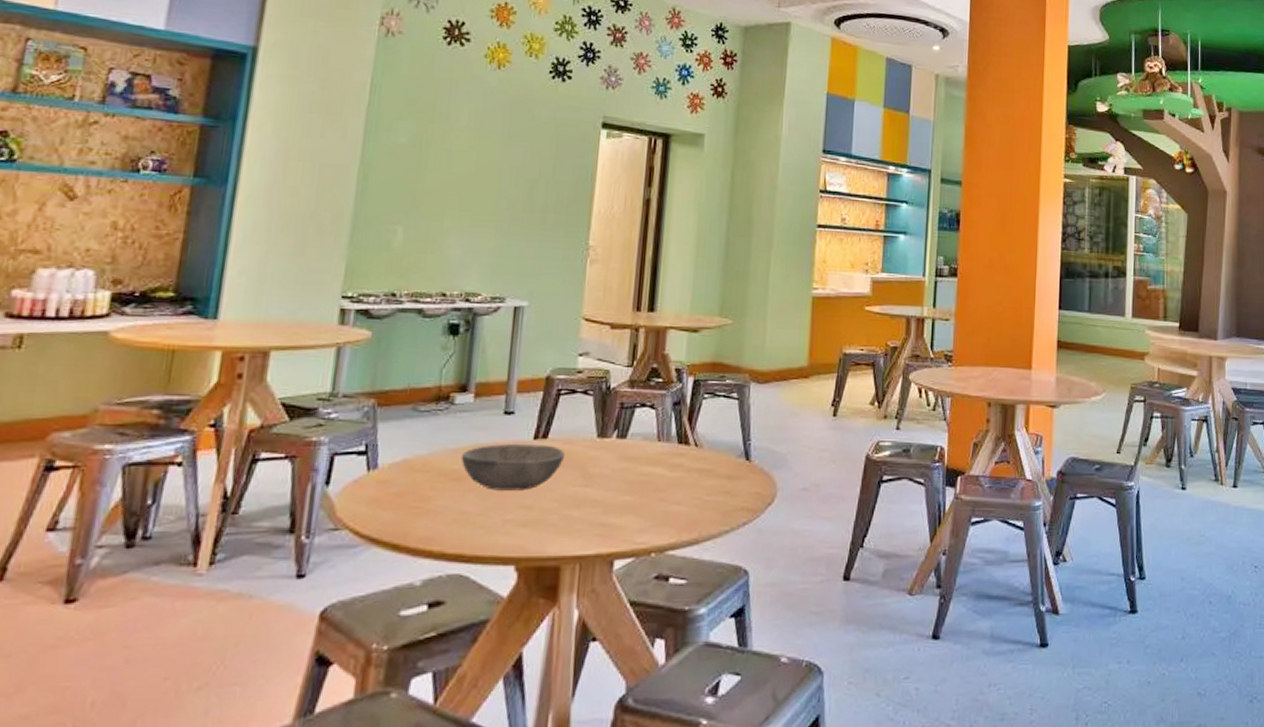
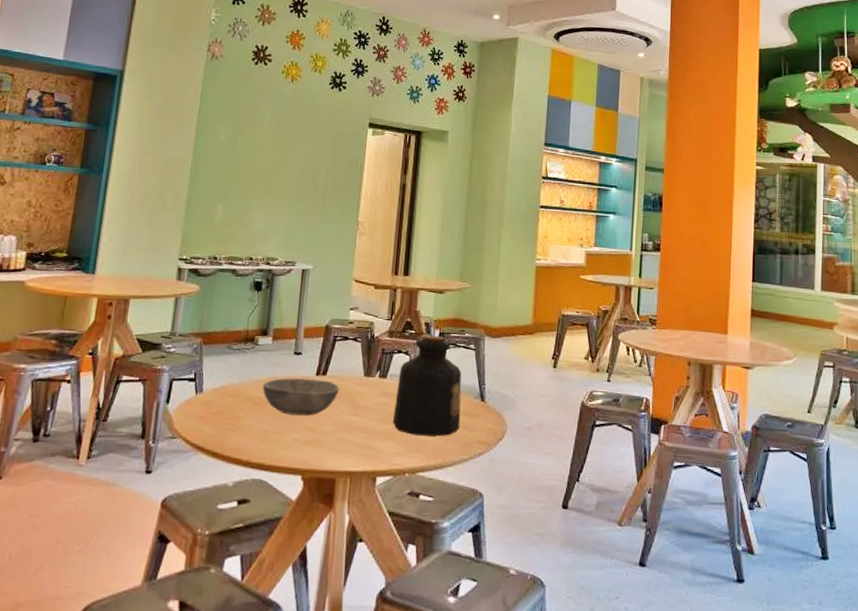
bottle: none [634,383,722,506] -> present [392,335,462,437]

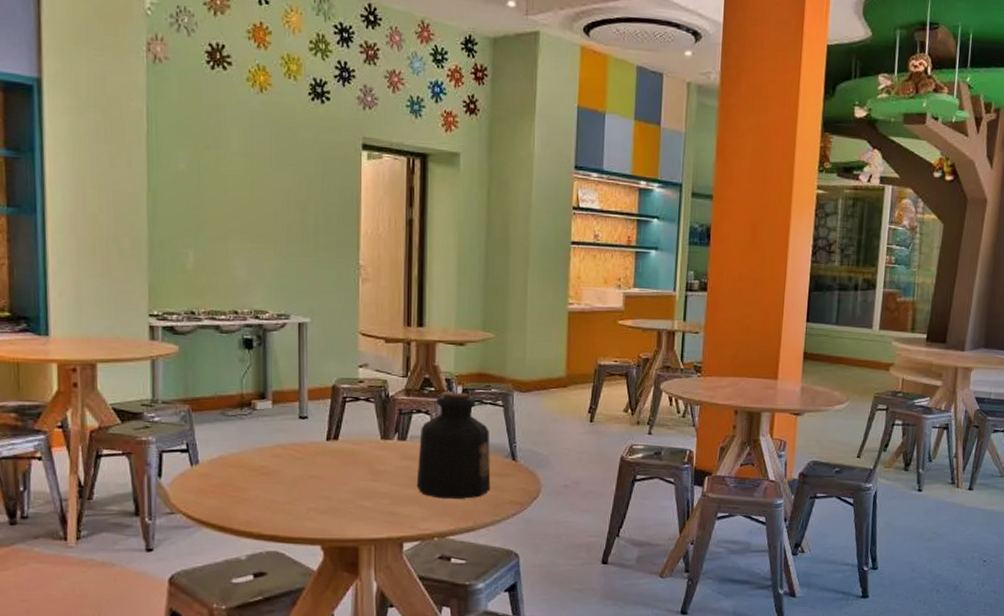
bowl: present [262,378,340,416] -> none [266,444,355,484]

